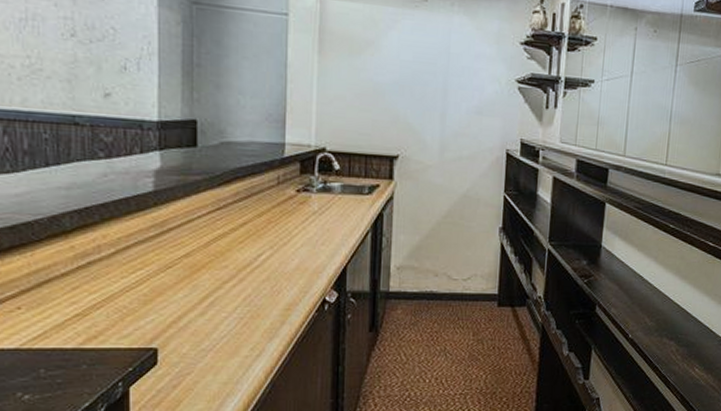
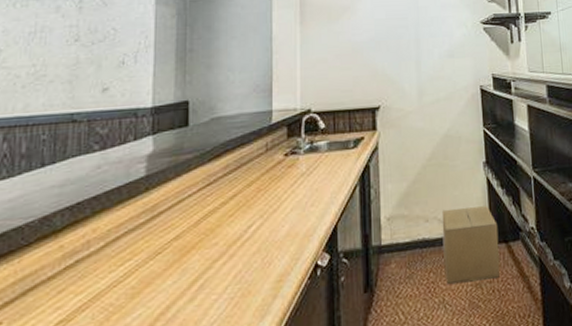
box: none [448,267,506,337] -> present [441,206,500,285]

